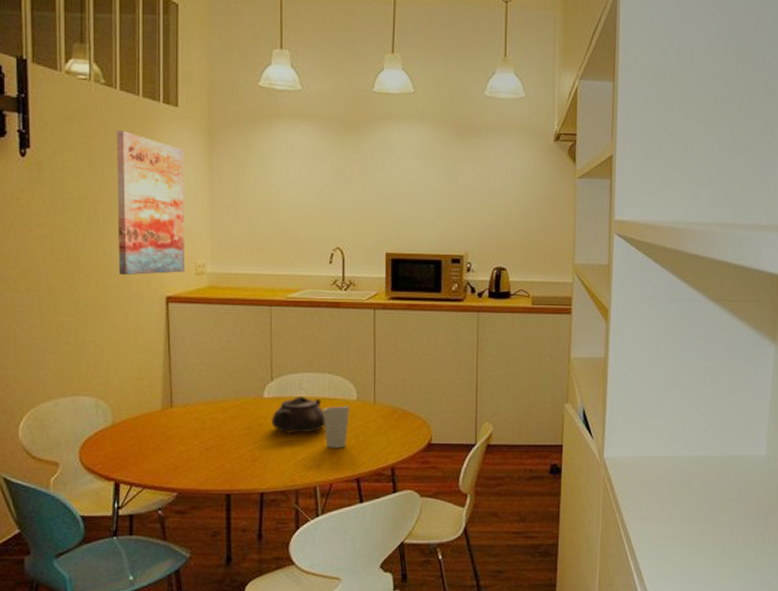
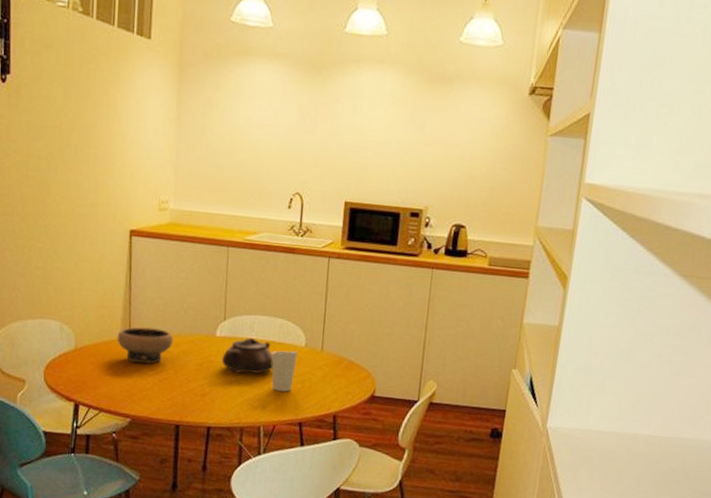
wall art: present [116,130,186,276] -> none [86,60,154,208]
bowl: none [158,395,219,434] -> present [117,327,174,364]

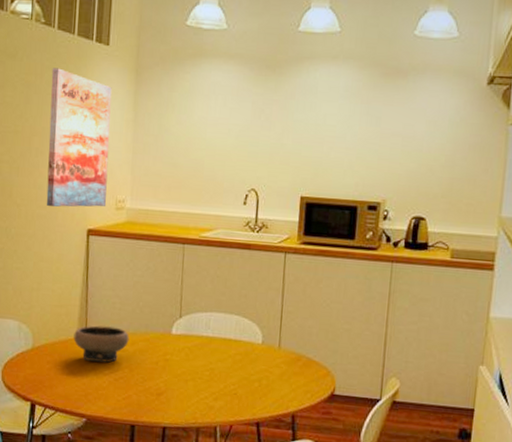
wall art: none [86,60,154,208] -> present [46,68,112,207]
teapot: present [222,337,274,374] -> none [178,334,230,372]
cup: present [271,350,298,392] -> none [227,348,254,391]

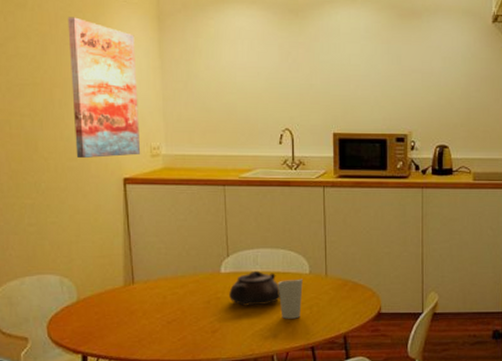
bowl: present [73,325,129,363] -> none [120,272,178,308]
teapot: none [178,334,230,372] -> present [229,270,280,306]
cup: none [227,348,254,391] -> present [277,279,303,319]

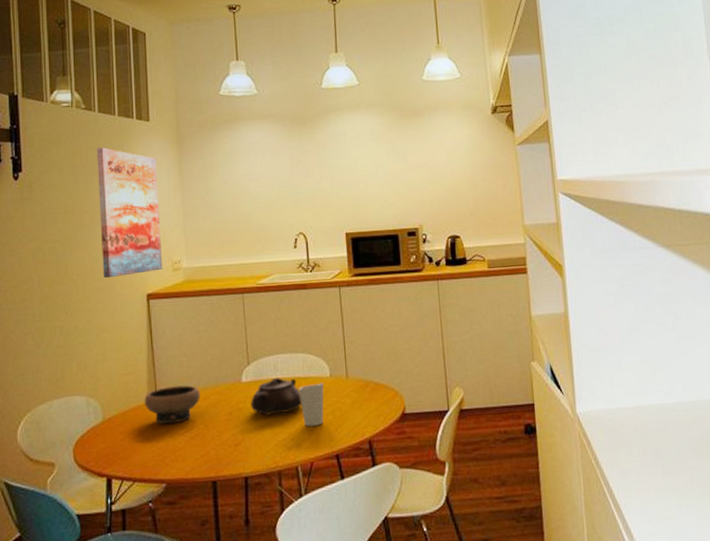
bowl: none [120,272,178,308] -> present [144,385,201,425]

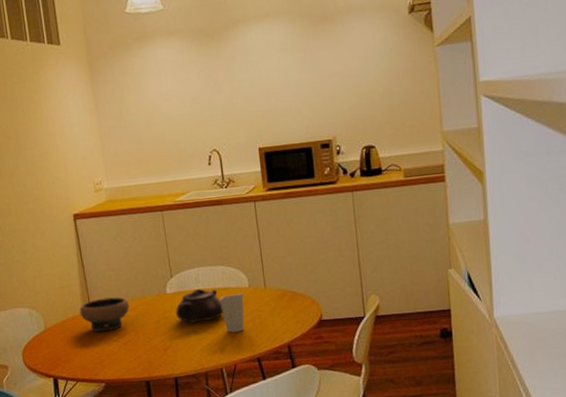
wall art: present [96,147,163,279] -> none [13,74,86,201]

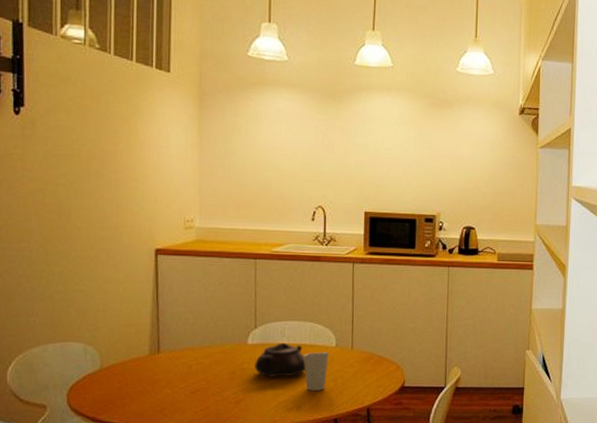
bowl: present [79,297,130,332] -> none [145,342,204,378]

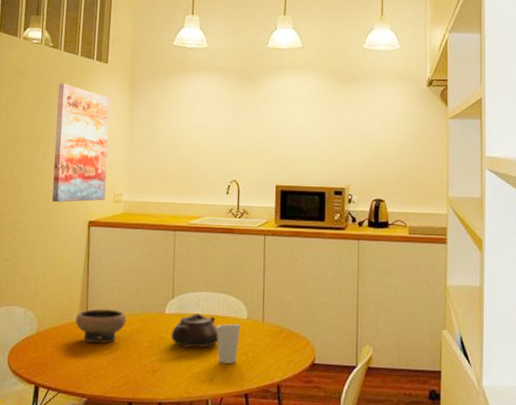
wall art: none [109,92,175,229] -> present [51,83,110,203]
bowl: none [145,342,204,378] -> present [75,309,127,344]

